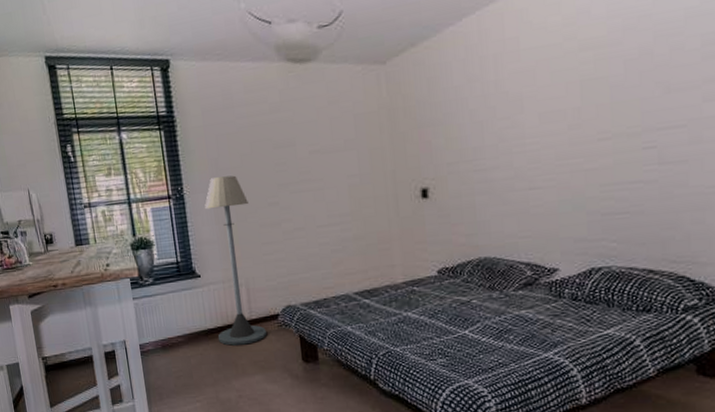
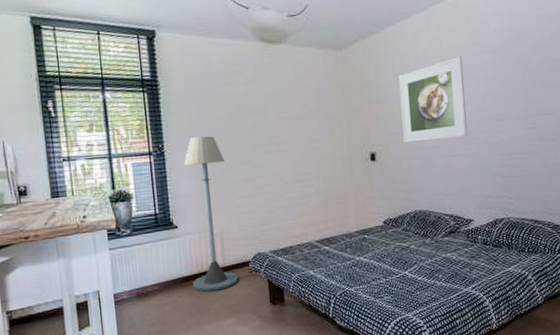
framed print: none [459,58,553,174] -> present [398,56,467,143]

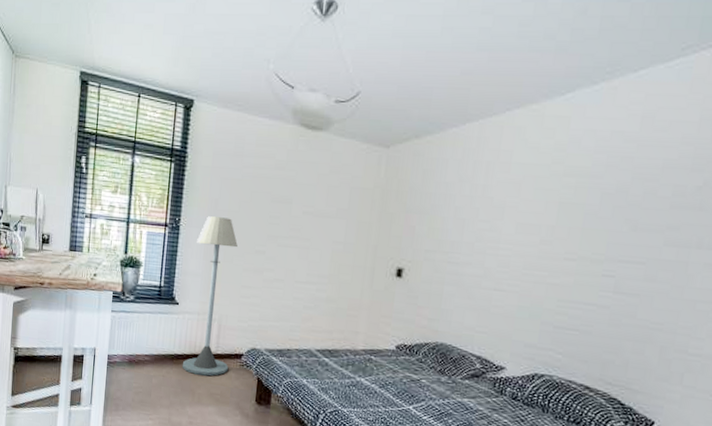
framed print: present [398,56,467,143] -> none [440,175,536,270]

